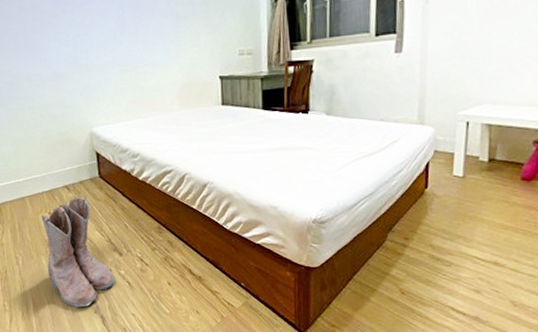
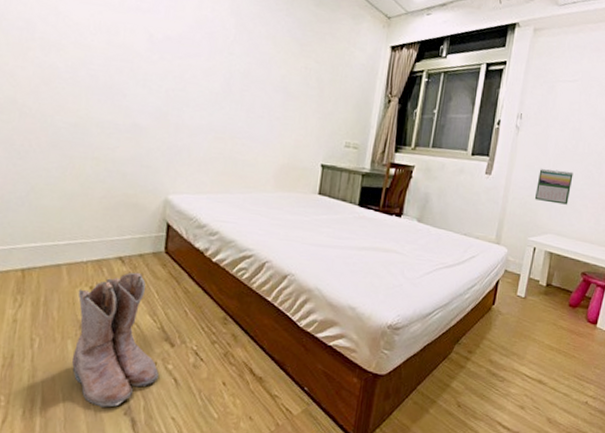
calendar: none [459,30,506,70] -> present [534,169,573,205]

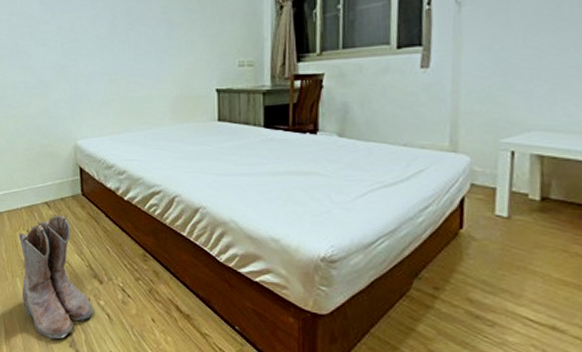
calendar: present [534,169,573,205] -> none [500,44,560,91]

